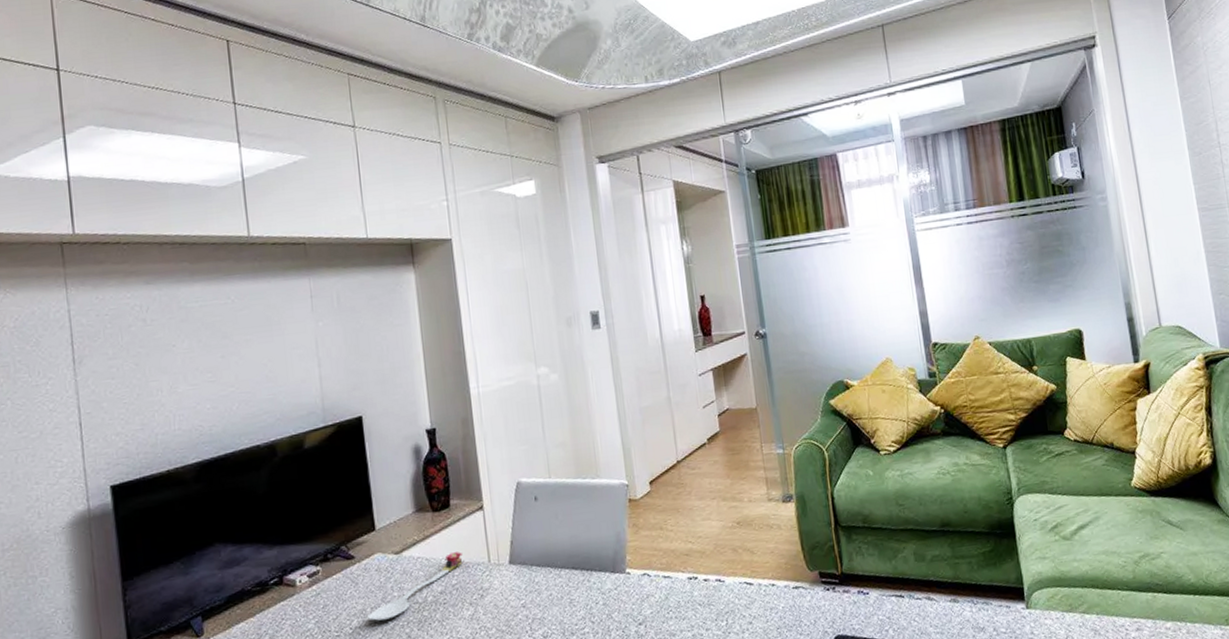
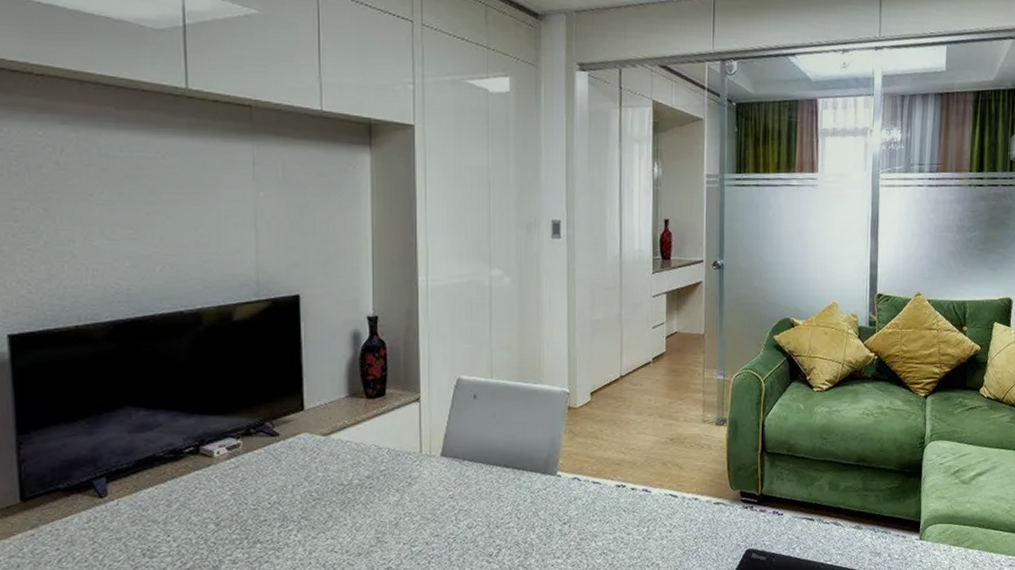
spoon: present [366,552,463,621] -> none [287,440,394,498]

